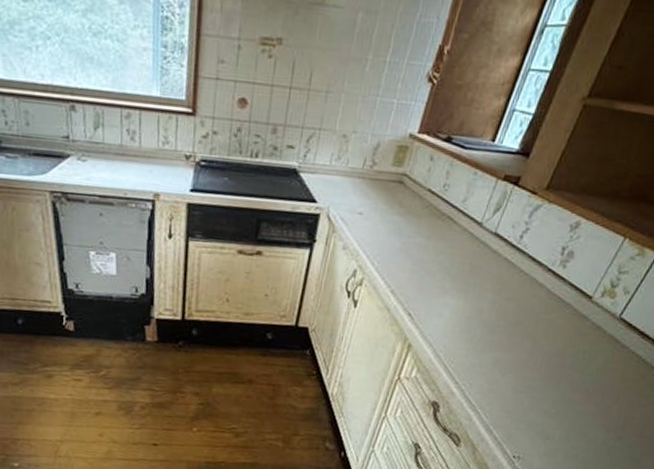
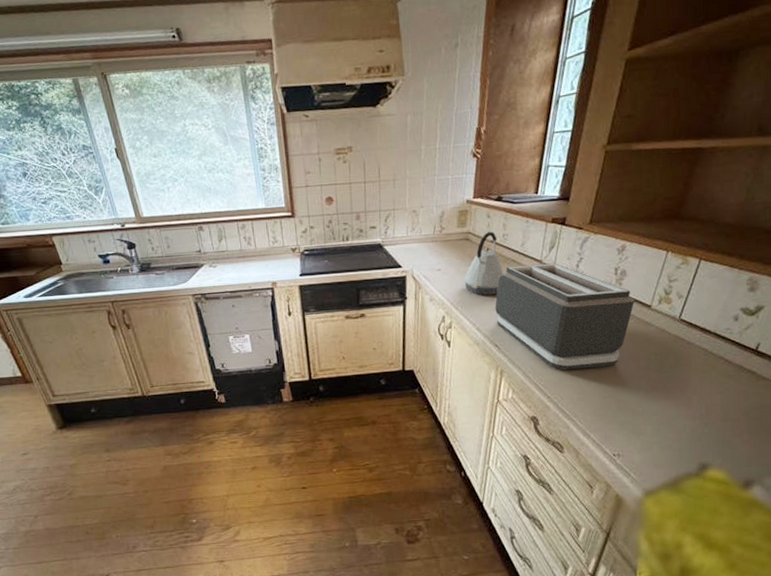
kettle: none [387,178,437,254] -> present [464,232,504,295]
toaster: none [416,224,577,359] -> present [495,263,635,370]

